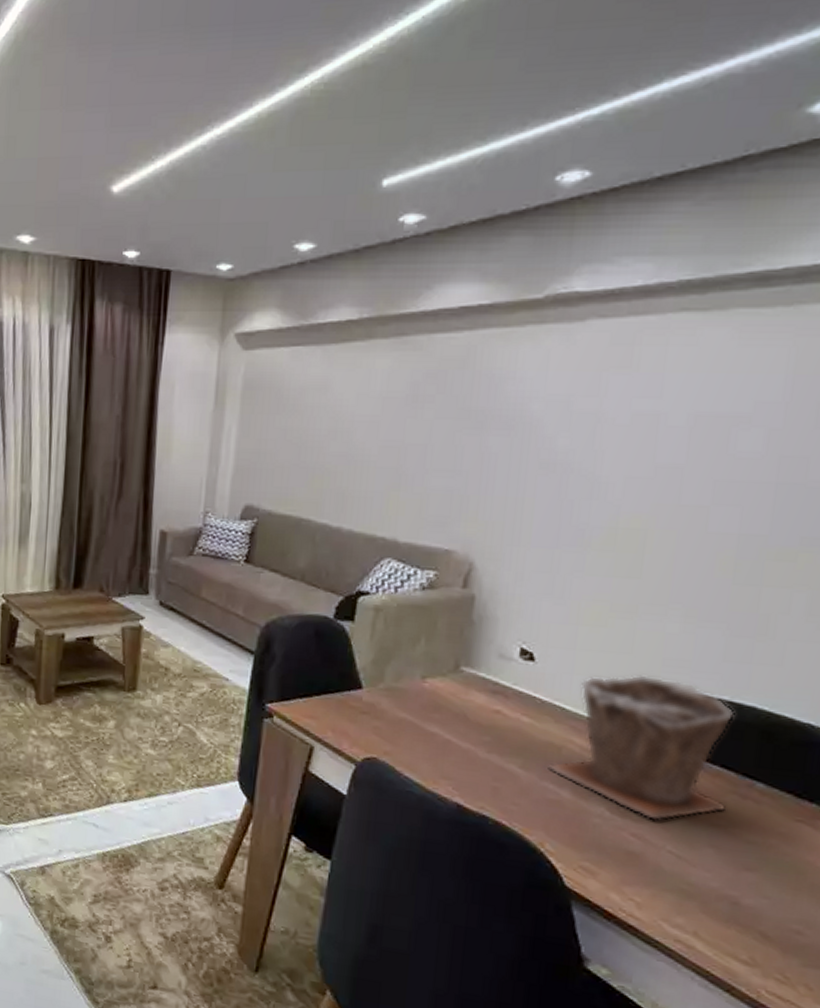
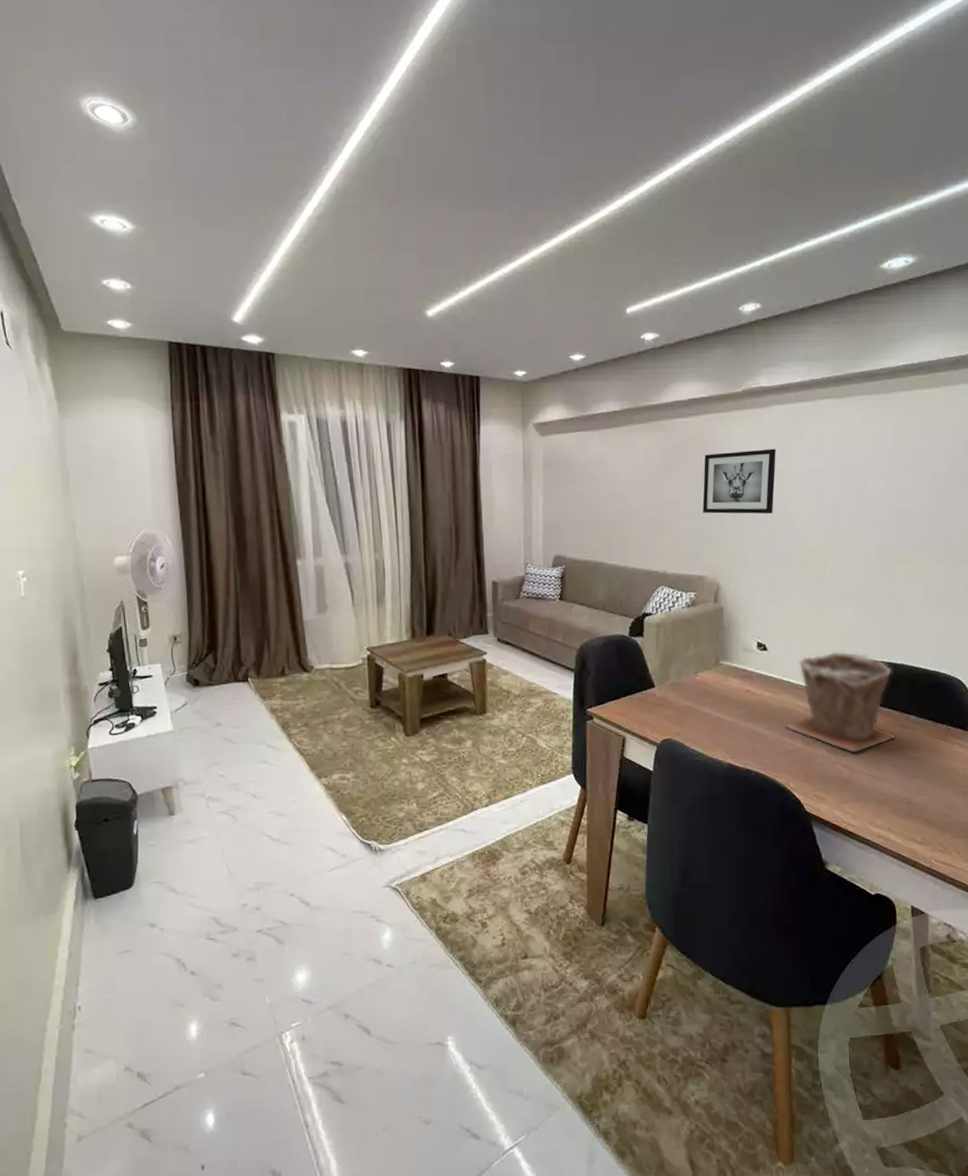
wall art: none [461,381,587,474] -> present [702,449,776,514]

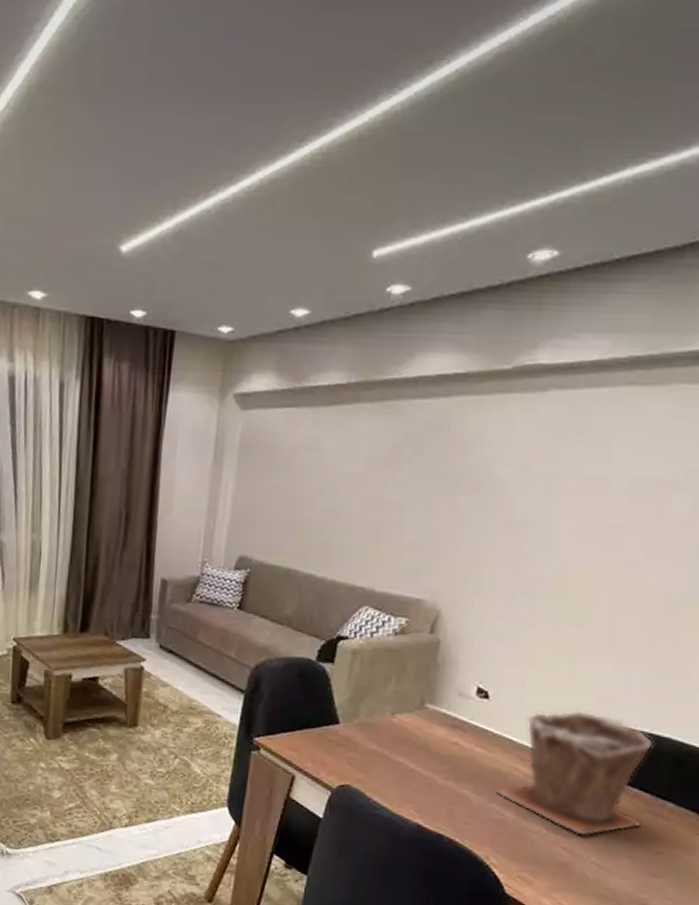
wall art: present [702,449,776,514] -> none [433,446,546,531]

